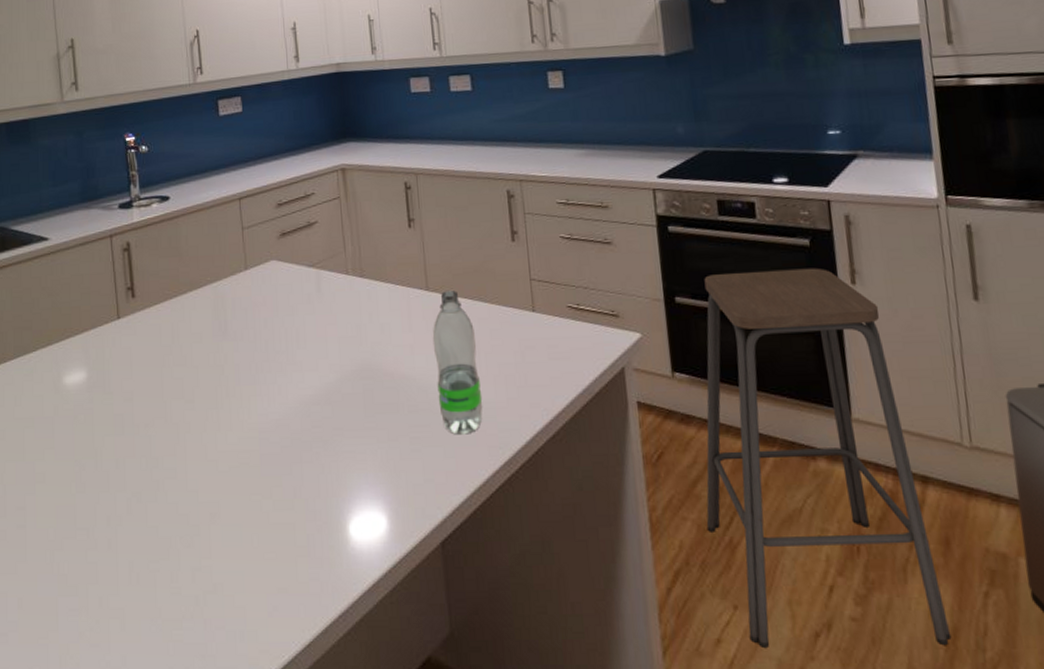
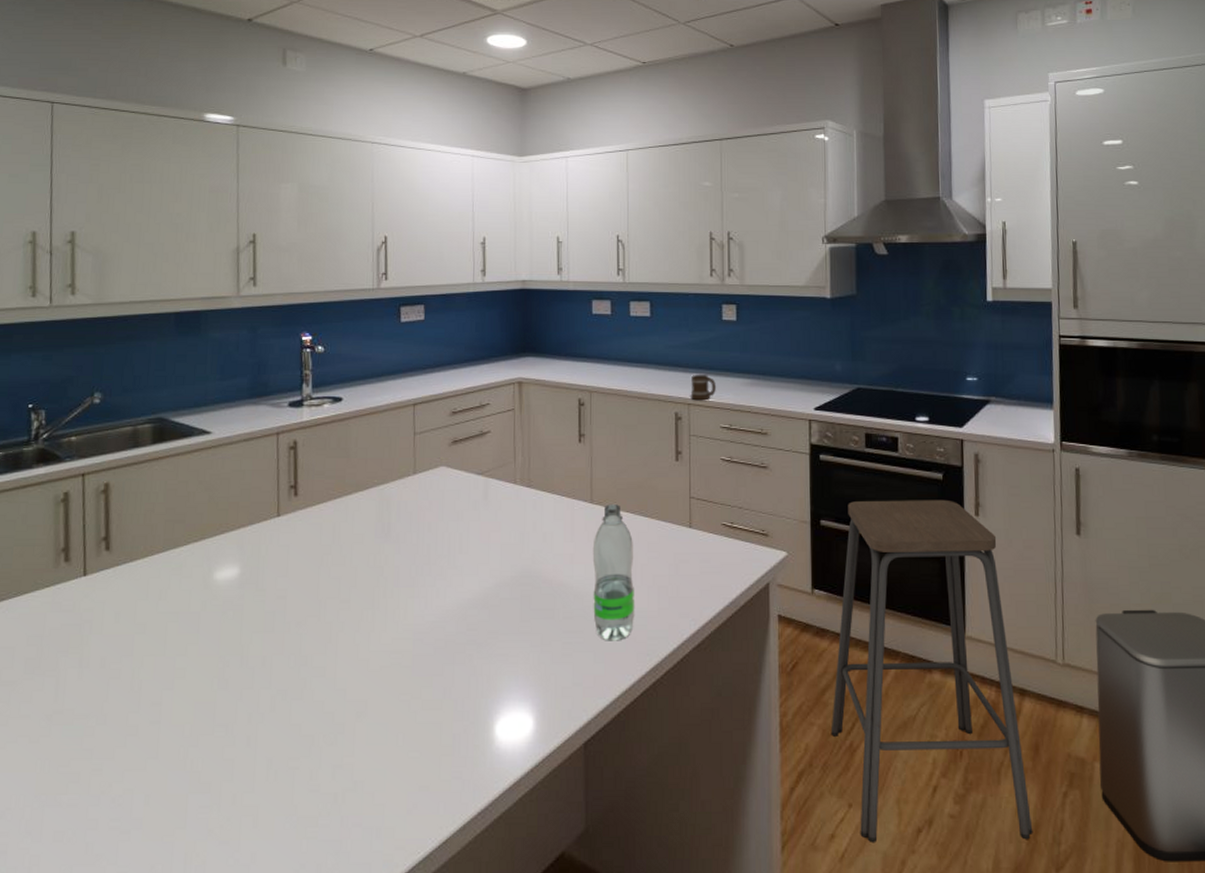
mug: none [520,147,549,176] -> present [690,374,716,401]

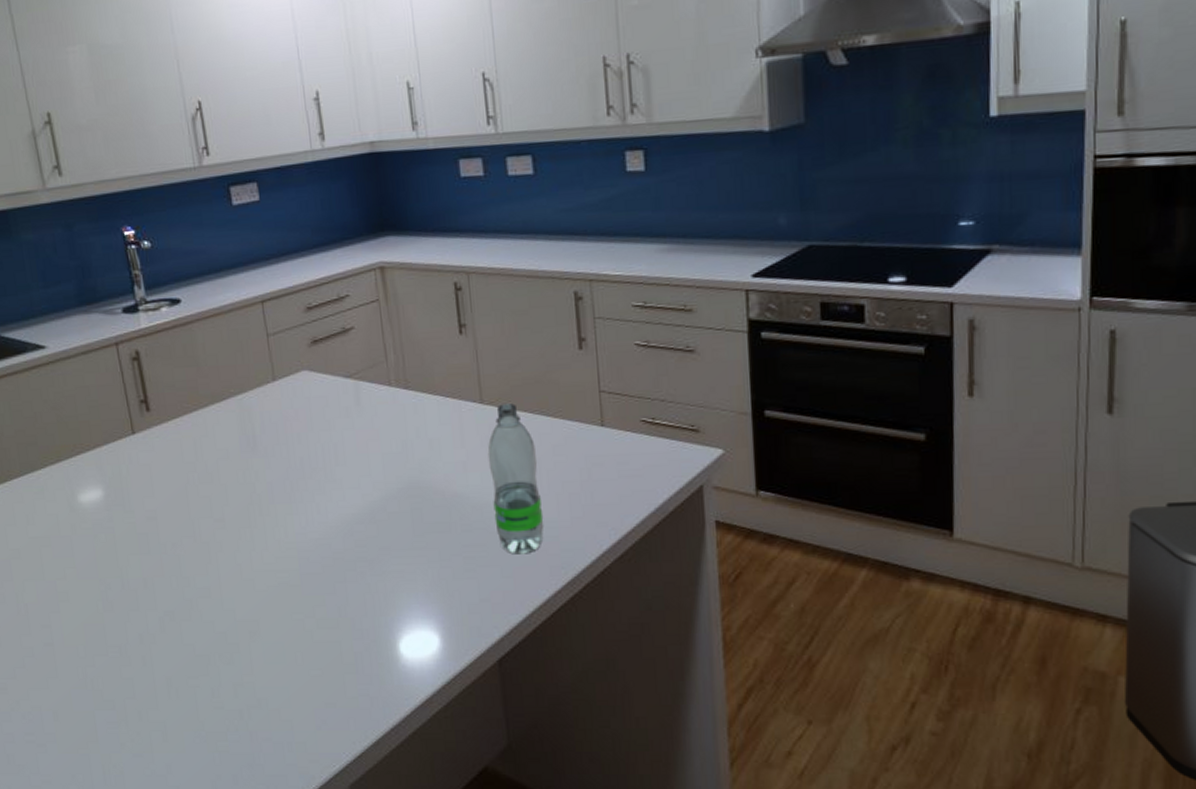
mug: present [690,374,716,401] -> none [590,242,624,275]
bar stool: present [831,499,1033,842] -> none [784,378,1036,759]

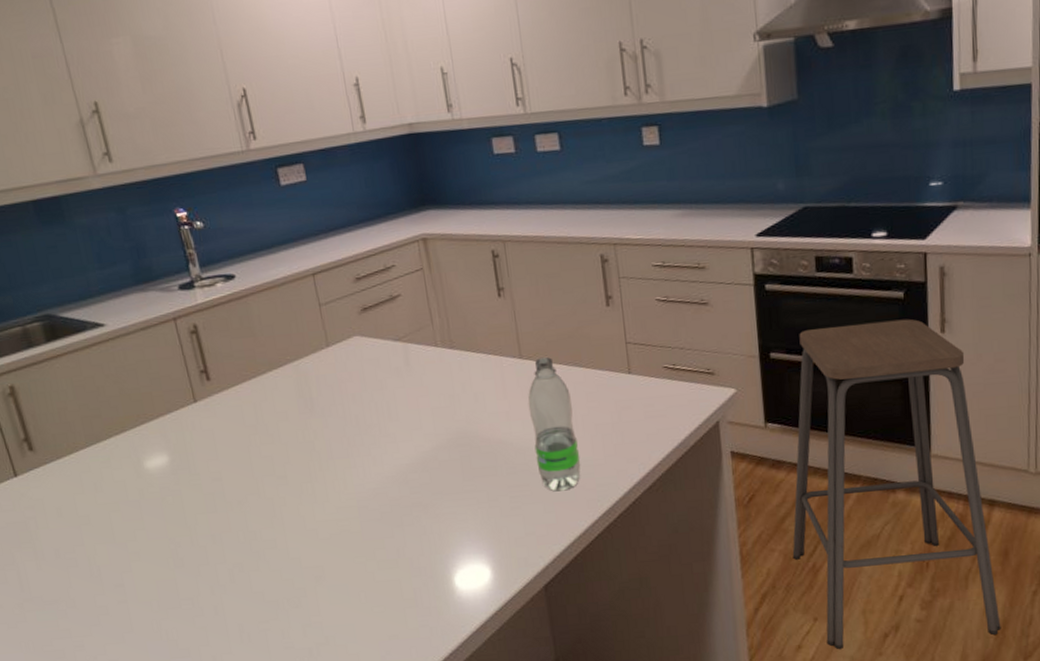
bar stool: none [784,378,1036,759] -> present [792,318,1001,649]

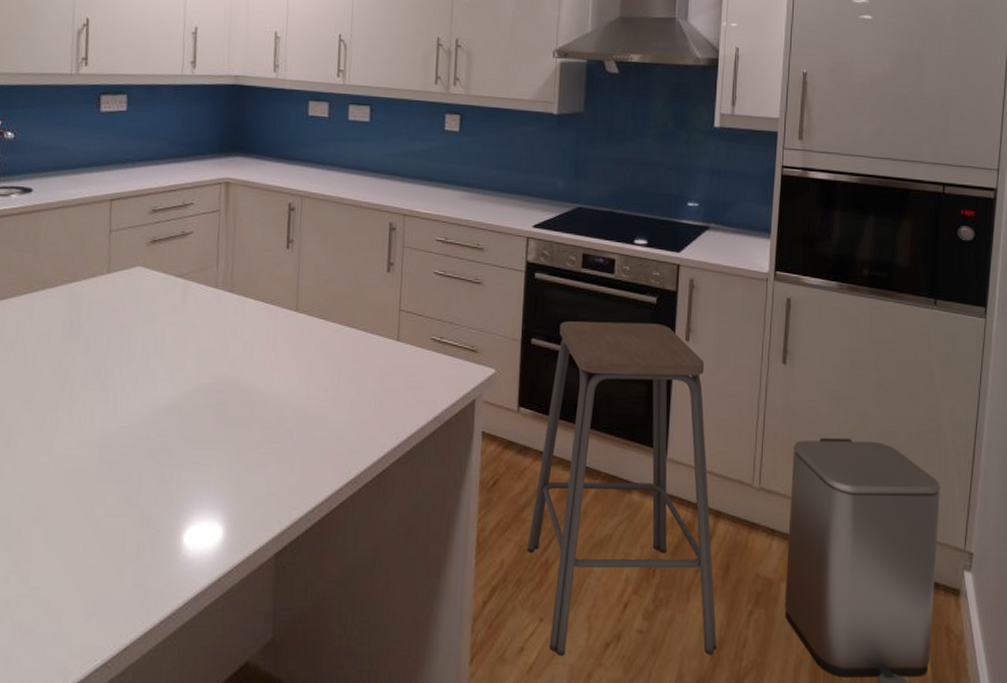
bottle: present [527,357,581,492] -> none [292,314,338,453]

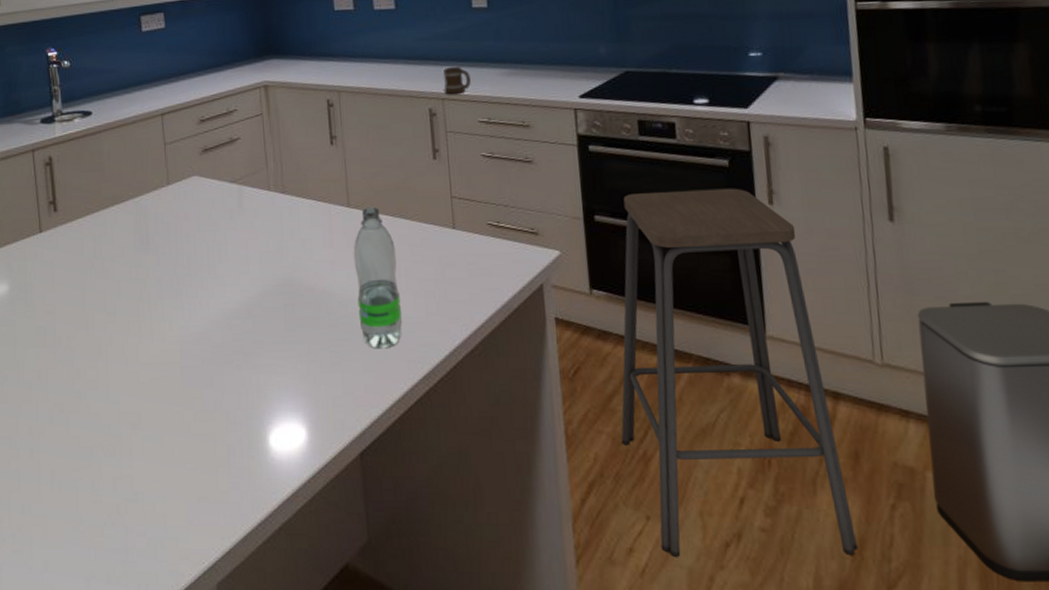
bottle: none [292,314,338,453] -> present [353,207,403,349]
mug: none [406,184,434,212] -> present [442,66,471,95]

